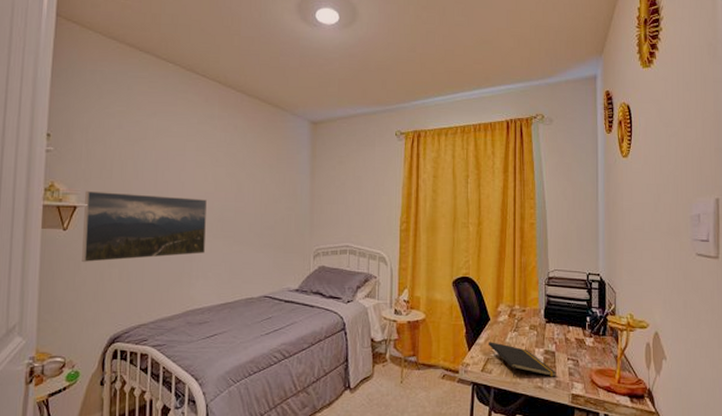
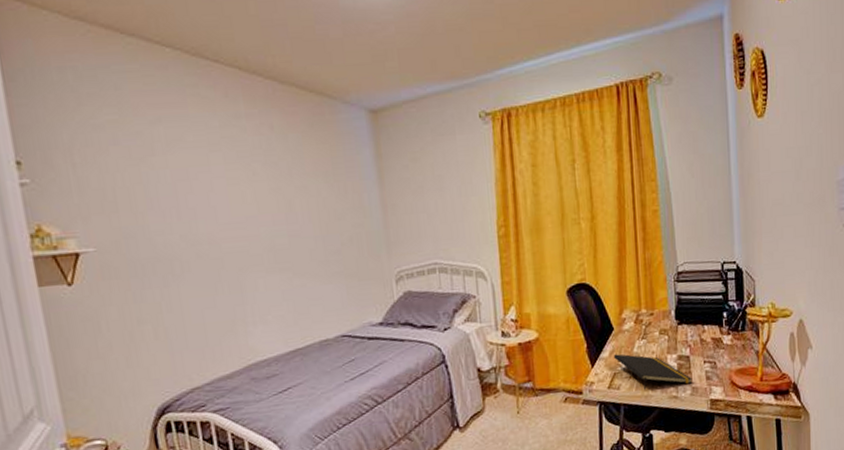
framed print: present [82,190,207,263] -> none [86,225,260,323]

